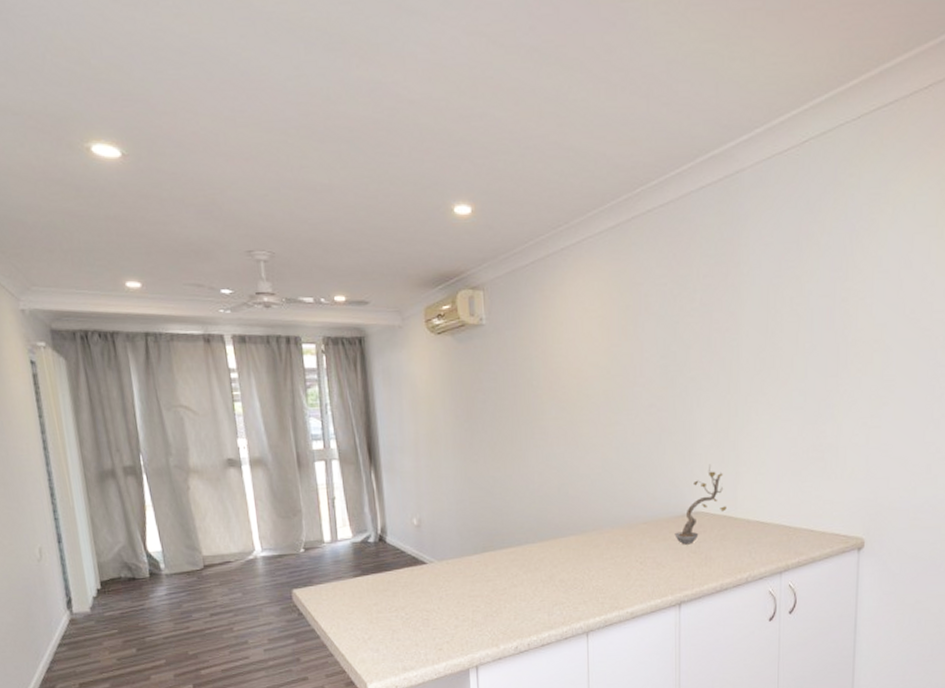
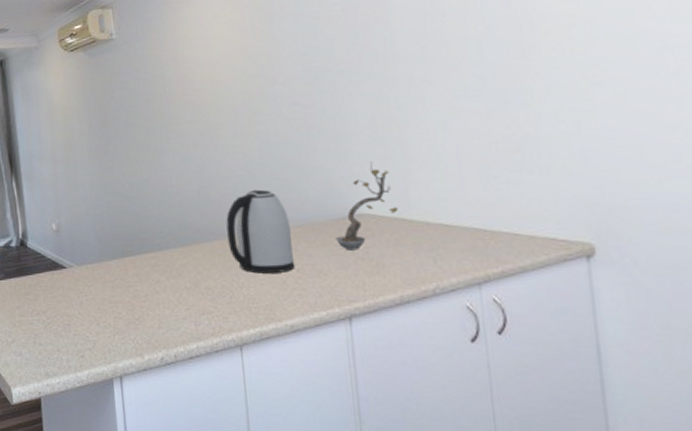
kettle: none [582,487,639,566] -> present [226,189,295,274]

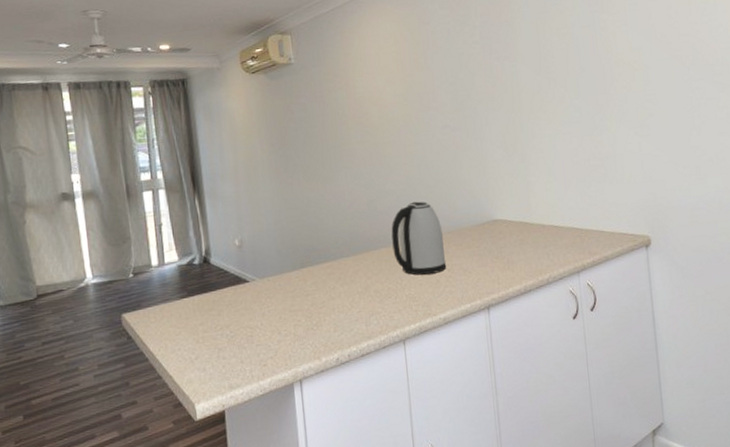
plant: present [335,161,398,251] -> none [477,176,522,251]

